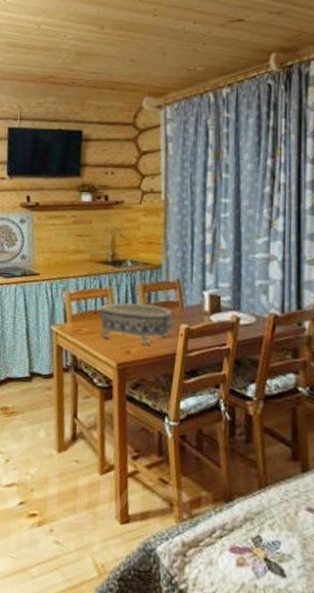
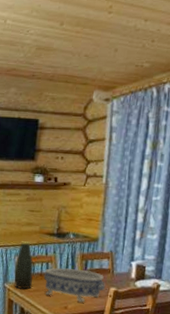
bottle: none [63,272,86,332] -> present [14,241,34,290]

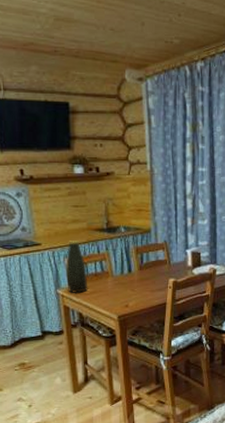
decorative bowl: present [43,267,105,303] -> none [99,264,163,298]

